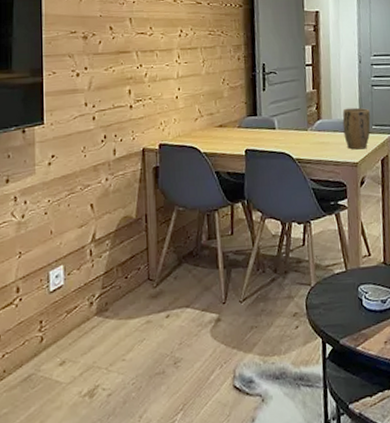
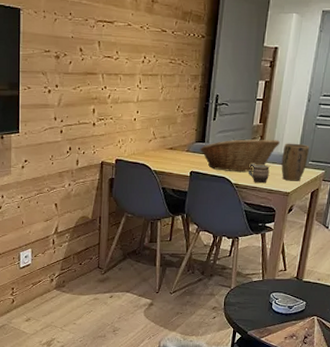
fruit basket: none [253,105,338,146] -> present [200,138,280,173]
mug: none [309,133,333,156] -> present [249,163,270,184]

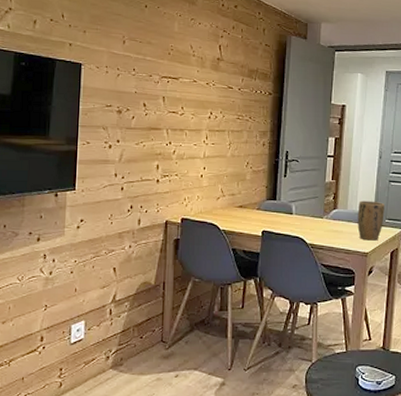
fruit basket: present [200,138,280,173] -> none [271,195,354,232]
mug: present [249,163,270,184] -> none [324,221,345,244]

